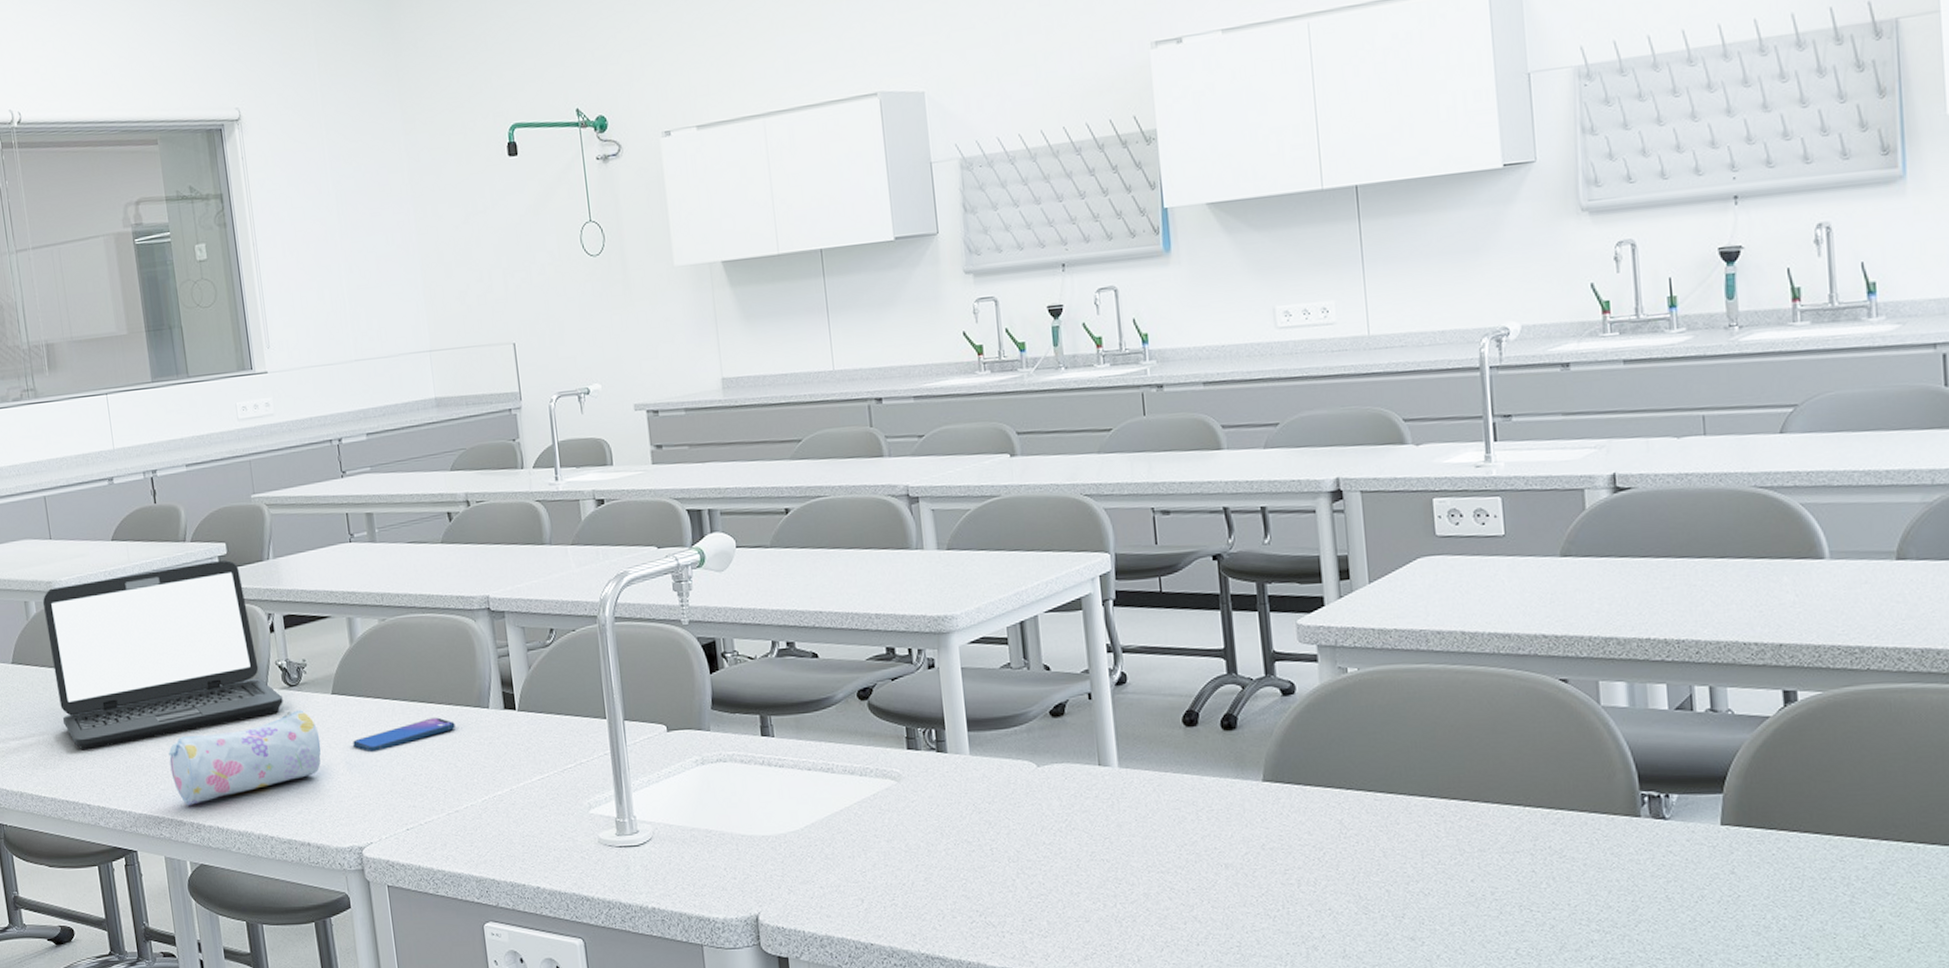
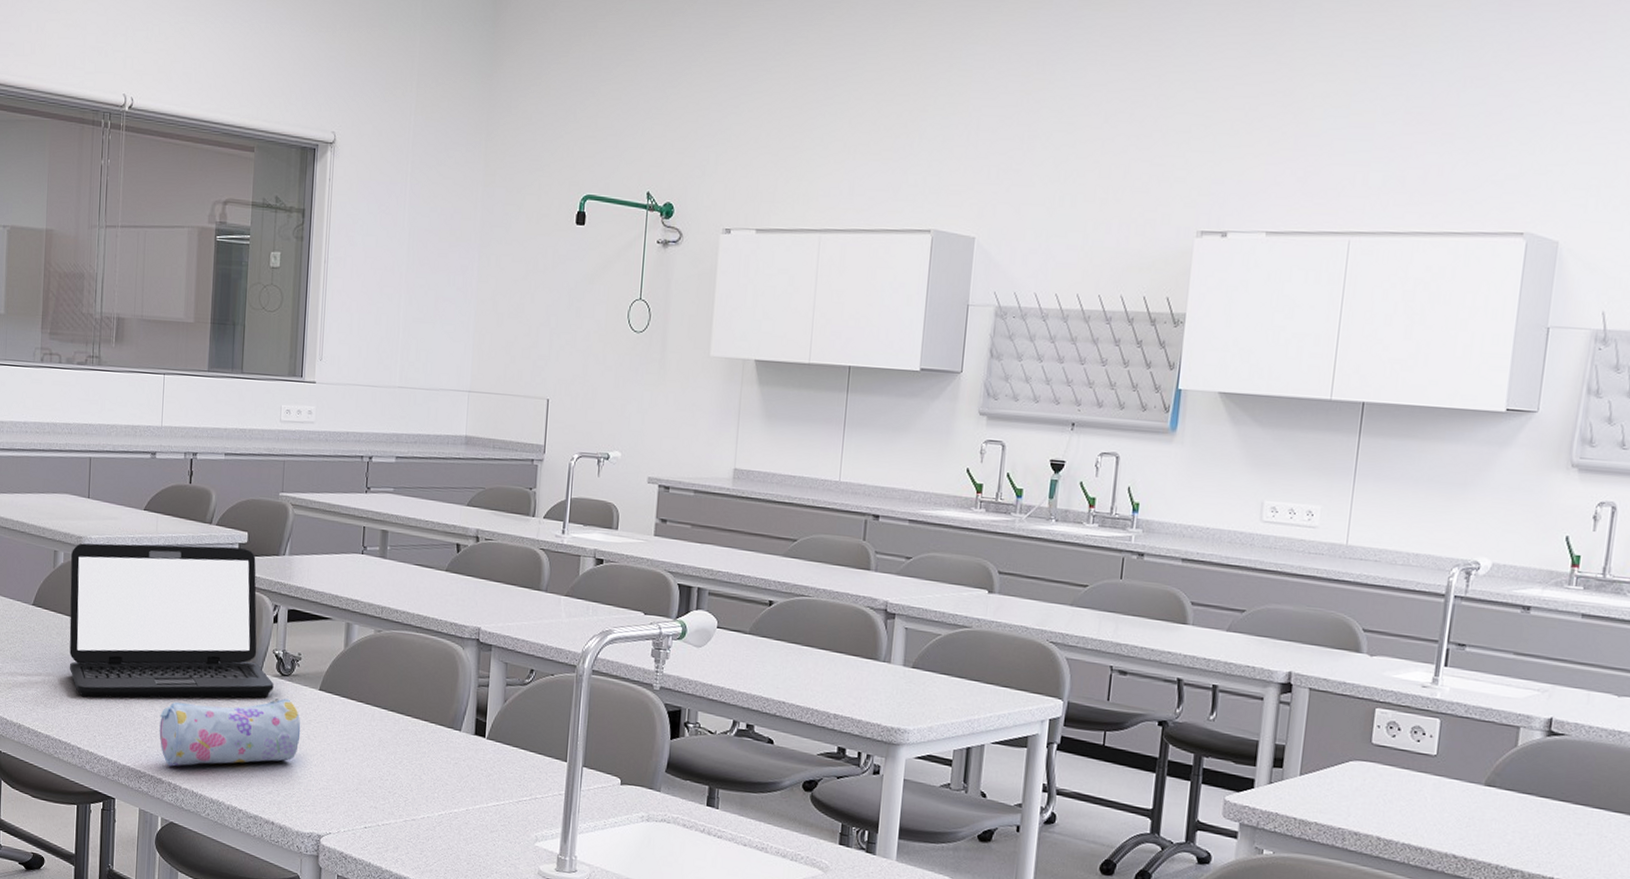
smartphone: present [353,717,455,752] -> none [330,729,427,751]

